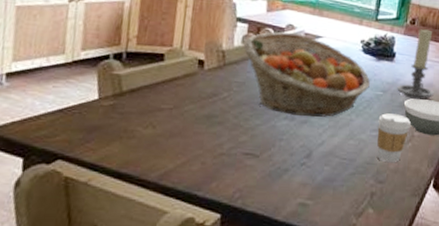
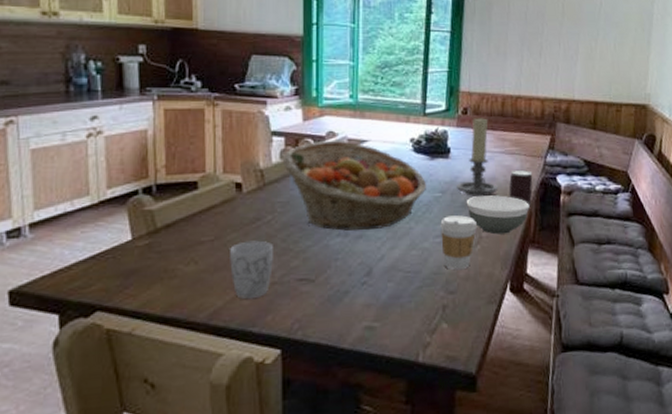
mug: none [184,113,226,165] -> present [230,240,273,299]

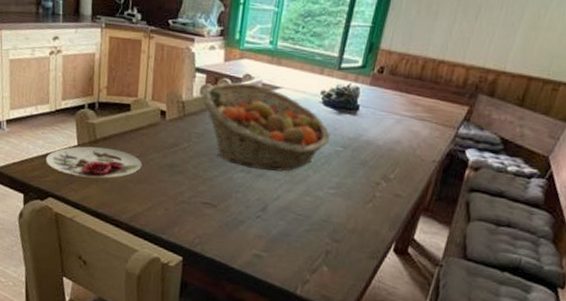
plate: none [89,236,219,278] -> present [46,146,142,178]
mug: present [230,240,273,299] -> none [149,162,186,211]
coffee cup: present [440,215,477,270] -> none [333,170,373,223]
candle holder: present [457,118,498,196] -> none [359,78,404,158]
bowl: present [466,195,530,235] -> none [365,156,431,198]
beverage can: present [508,169,533,209] -> none [410,136,441,178]

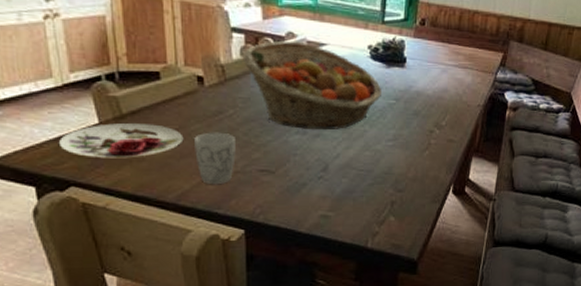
mug: none [149,162,186,211] -> present [194,132,236,184]

